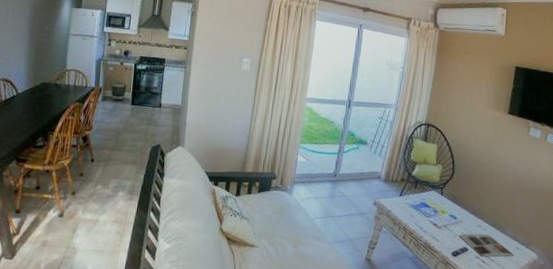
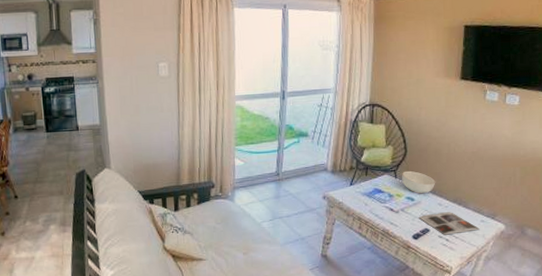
bowl: none [447,189,478,214] -> present [402,170,436,194]

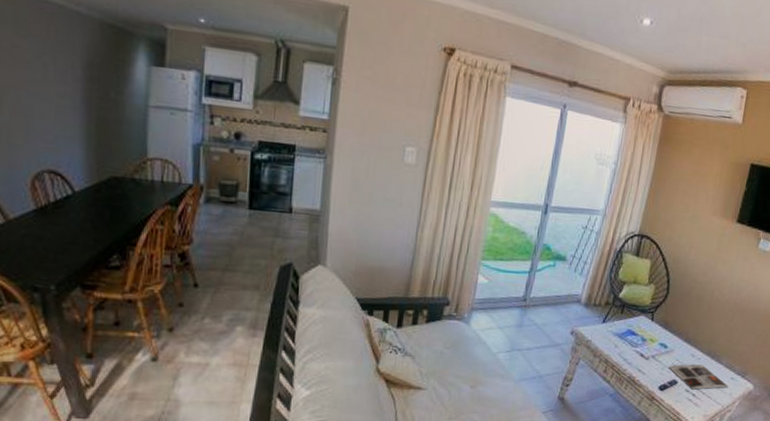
bowl: present [402,170,436,194] -> none [658,314,693,342]

